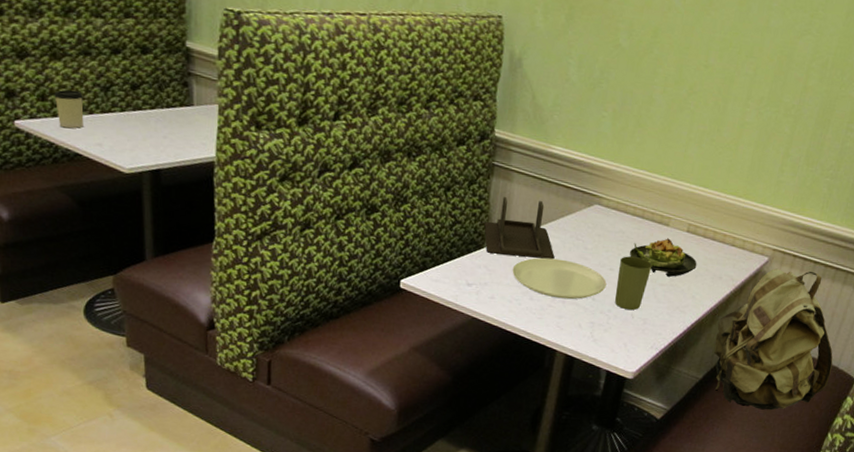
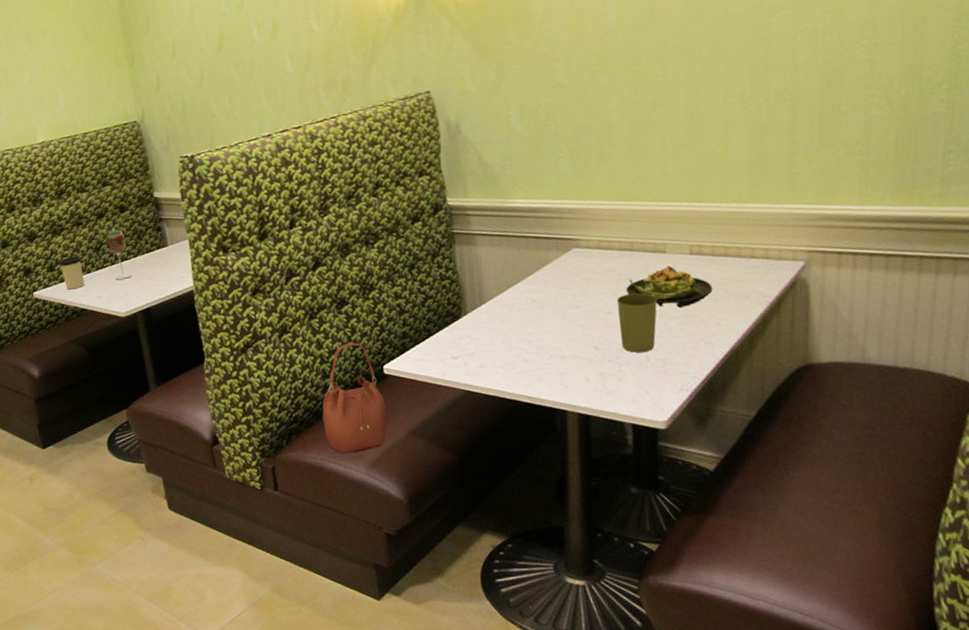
wineglass: none [118,68,145,131] -> present [105,227,132,280]
handbag: none [329,251,396,359] -> present [322,342,388,454]
napkin holder: present [484,197,555,260] -> none [457,258,541,322]
plate: present [512,257,607,300] -> none [497,312,608,355]
backpack: present [714,268,833,411] -> none [758,266,937,442]

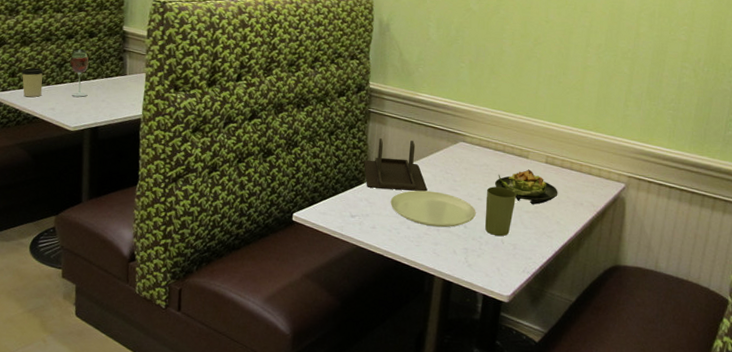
handbag: present [322,342,388,454] -> none [232,188,289,287]
napkin holder: none [457,258,541,322] -> present [364,138,428,192]
plate: none [497,312,608,355] -> present [390,190,476,228]

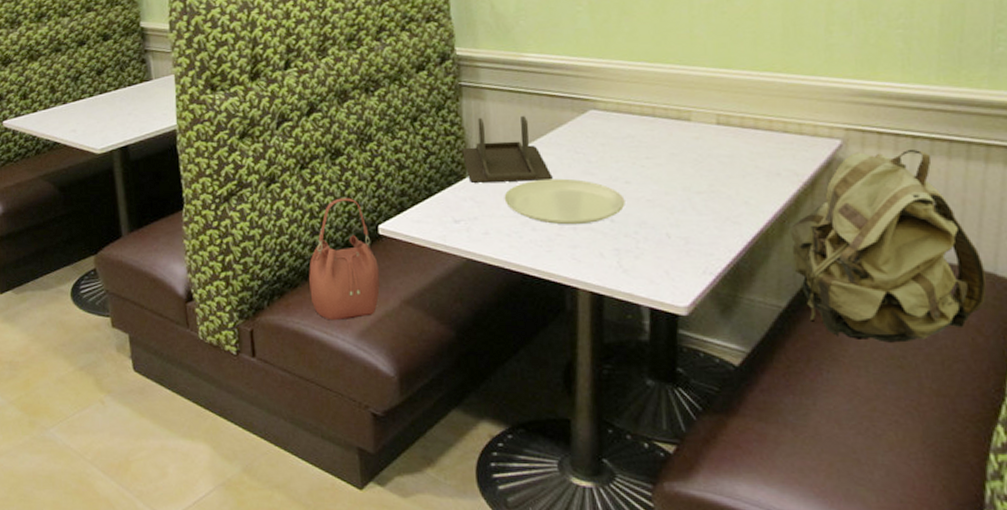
cup: present [21,67,43,98] -> none [33,85,59,121]
wineglass: present [70,49,89,97] -> none [85,56,111,113]
handbag: none [232,188,289,287] -> present [309,198,380,321]
cup: present [484,186,517,237] -> none [636,163,681,229]
salad: present [495,169,558,205] -> none [647,135,741,182]
backpack: none [583,194,704,333] -> present [790,150,987,343]

